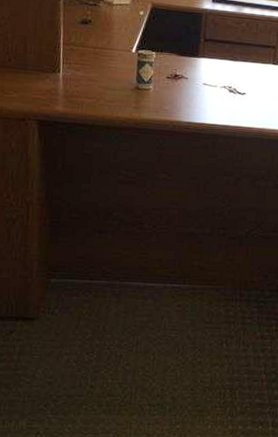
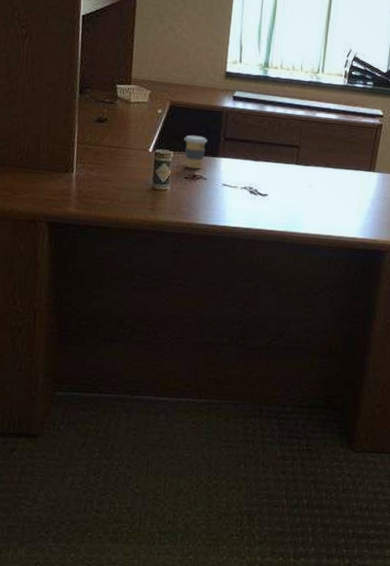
coffee cup: none [165,36,189,69] -> present [184,135,208,169]

